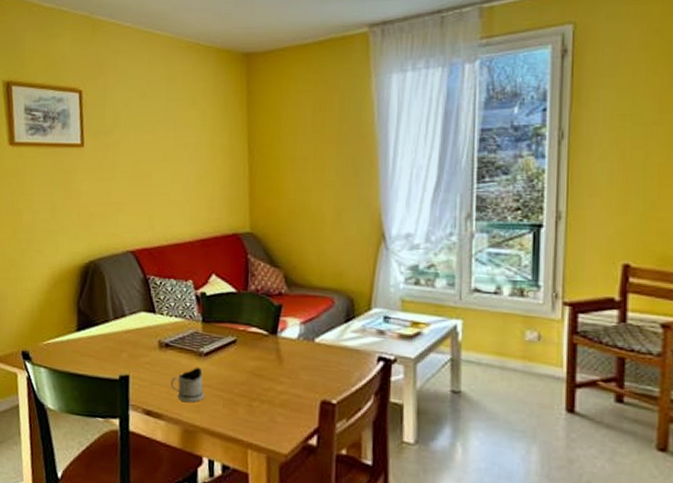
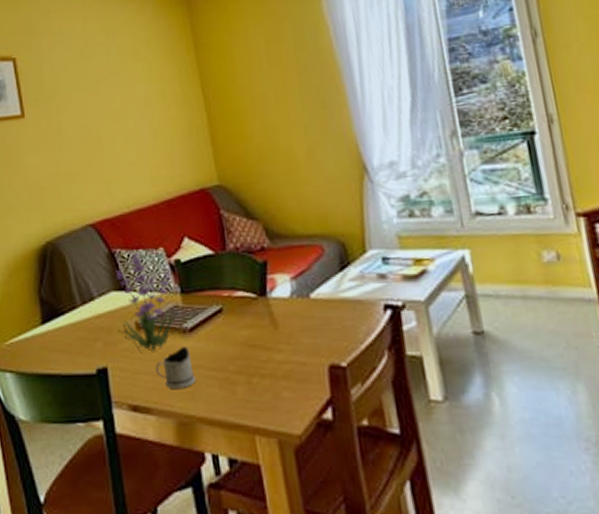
plant: none [142,281,197,368] -> present [115,252,179,352]

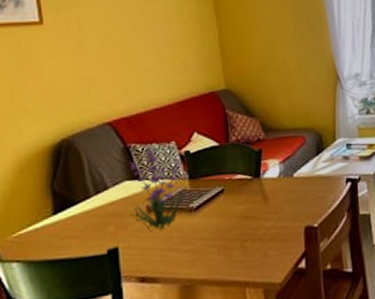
tea glass holder: present [155,346,196,390] -> none [163,222,199,260]

